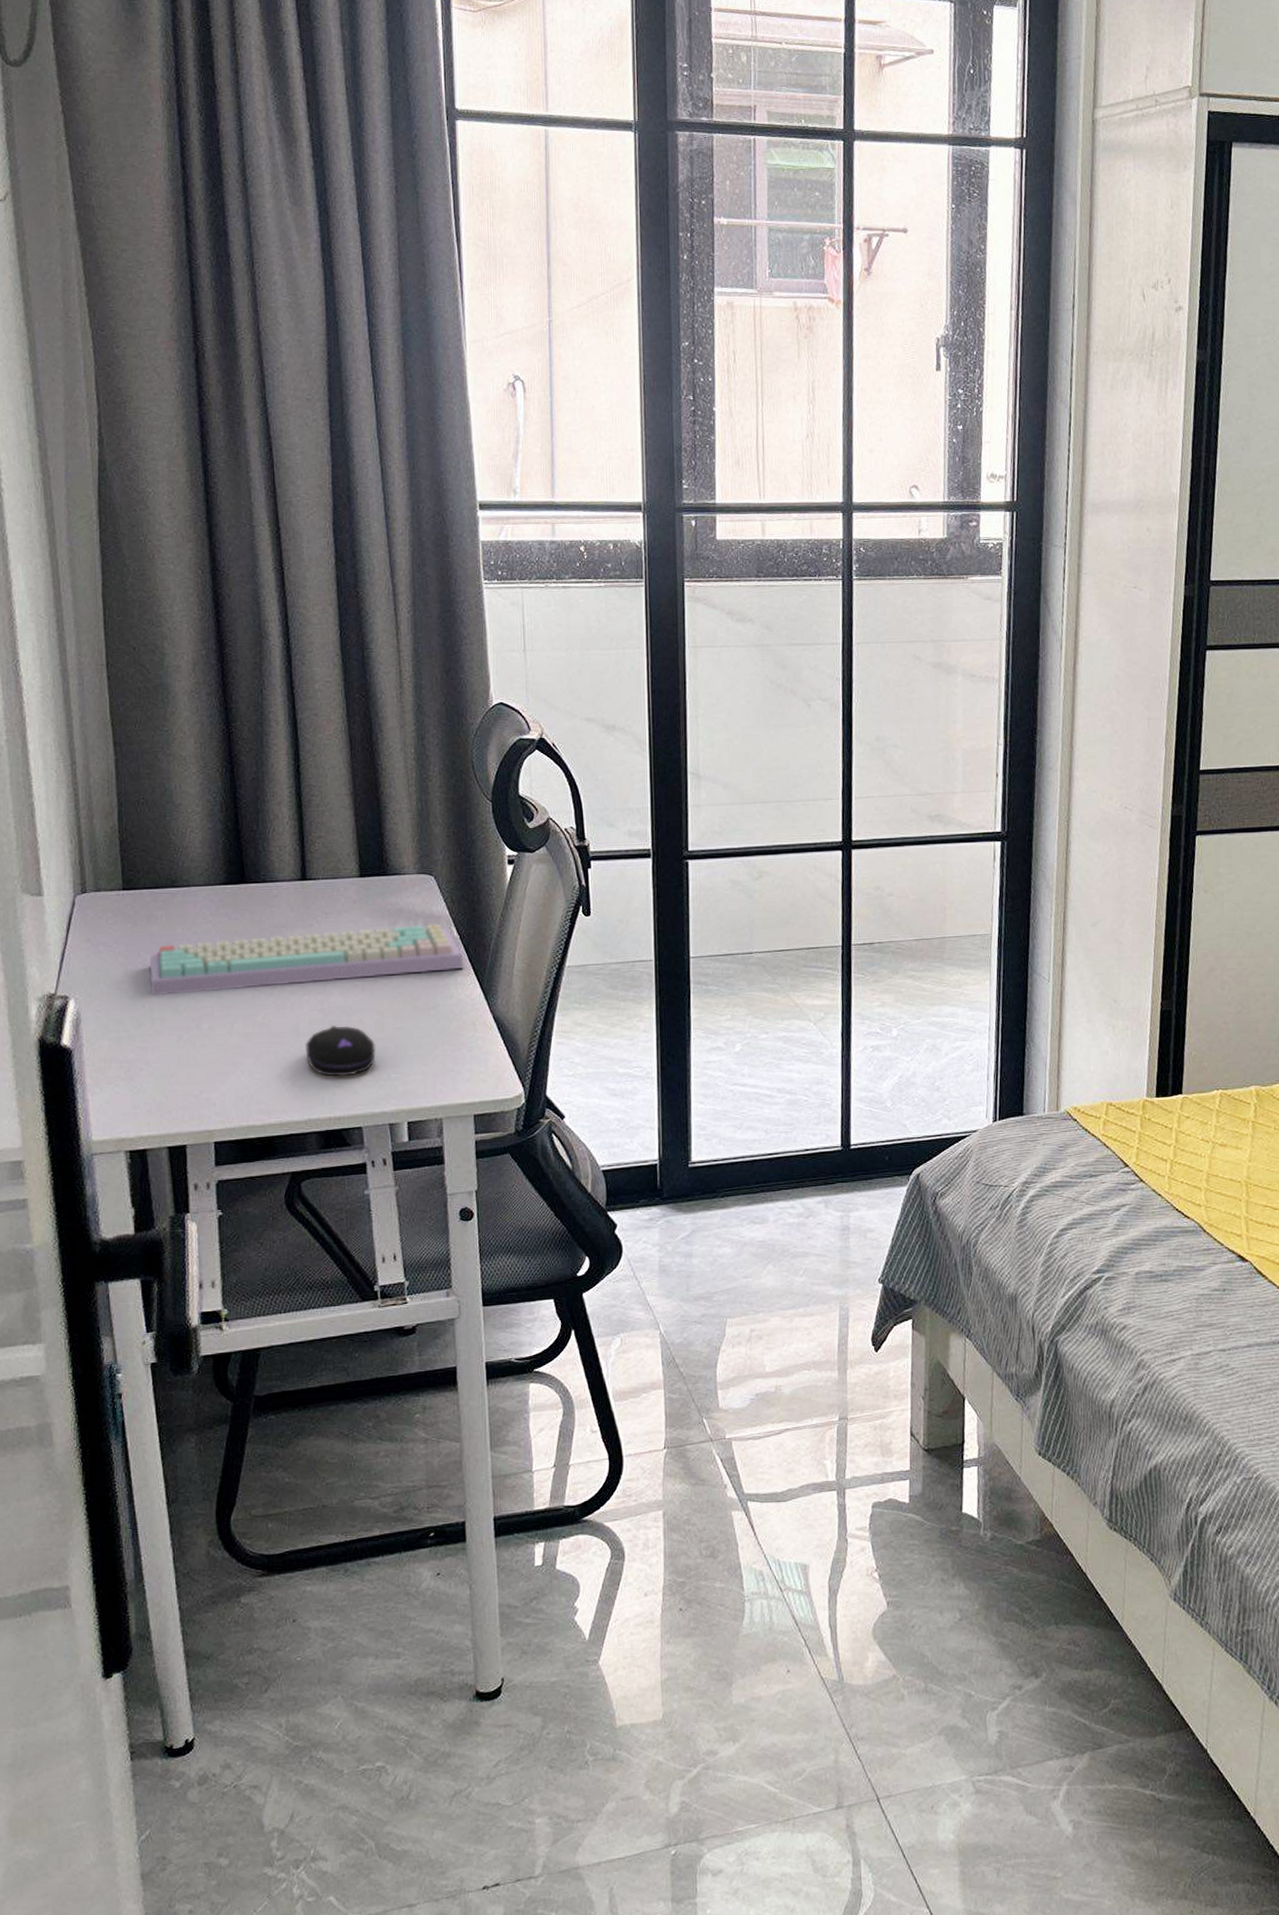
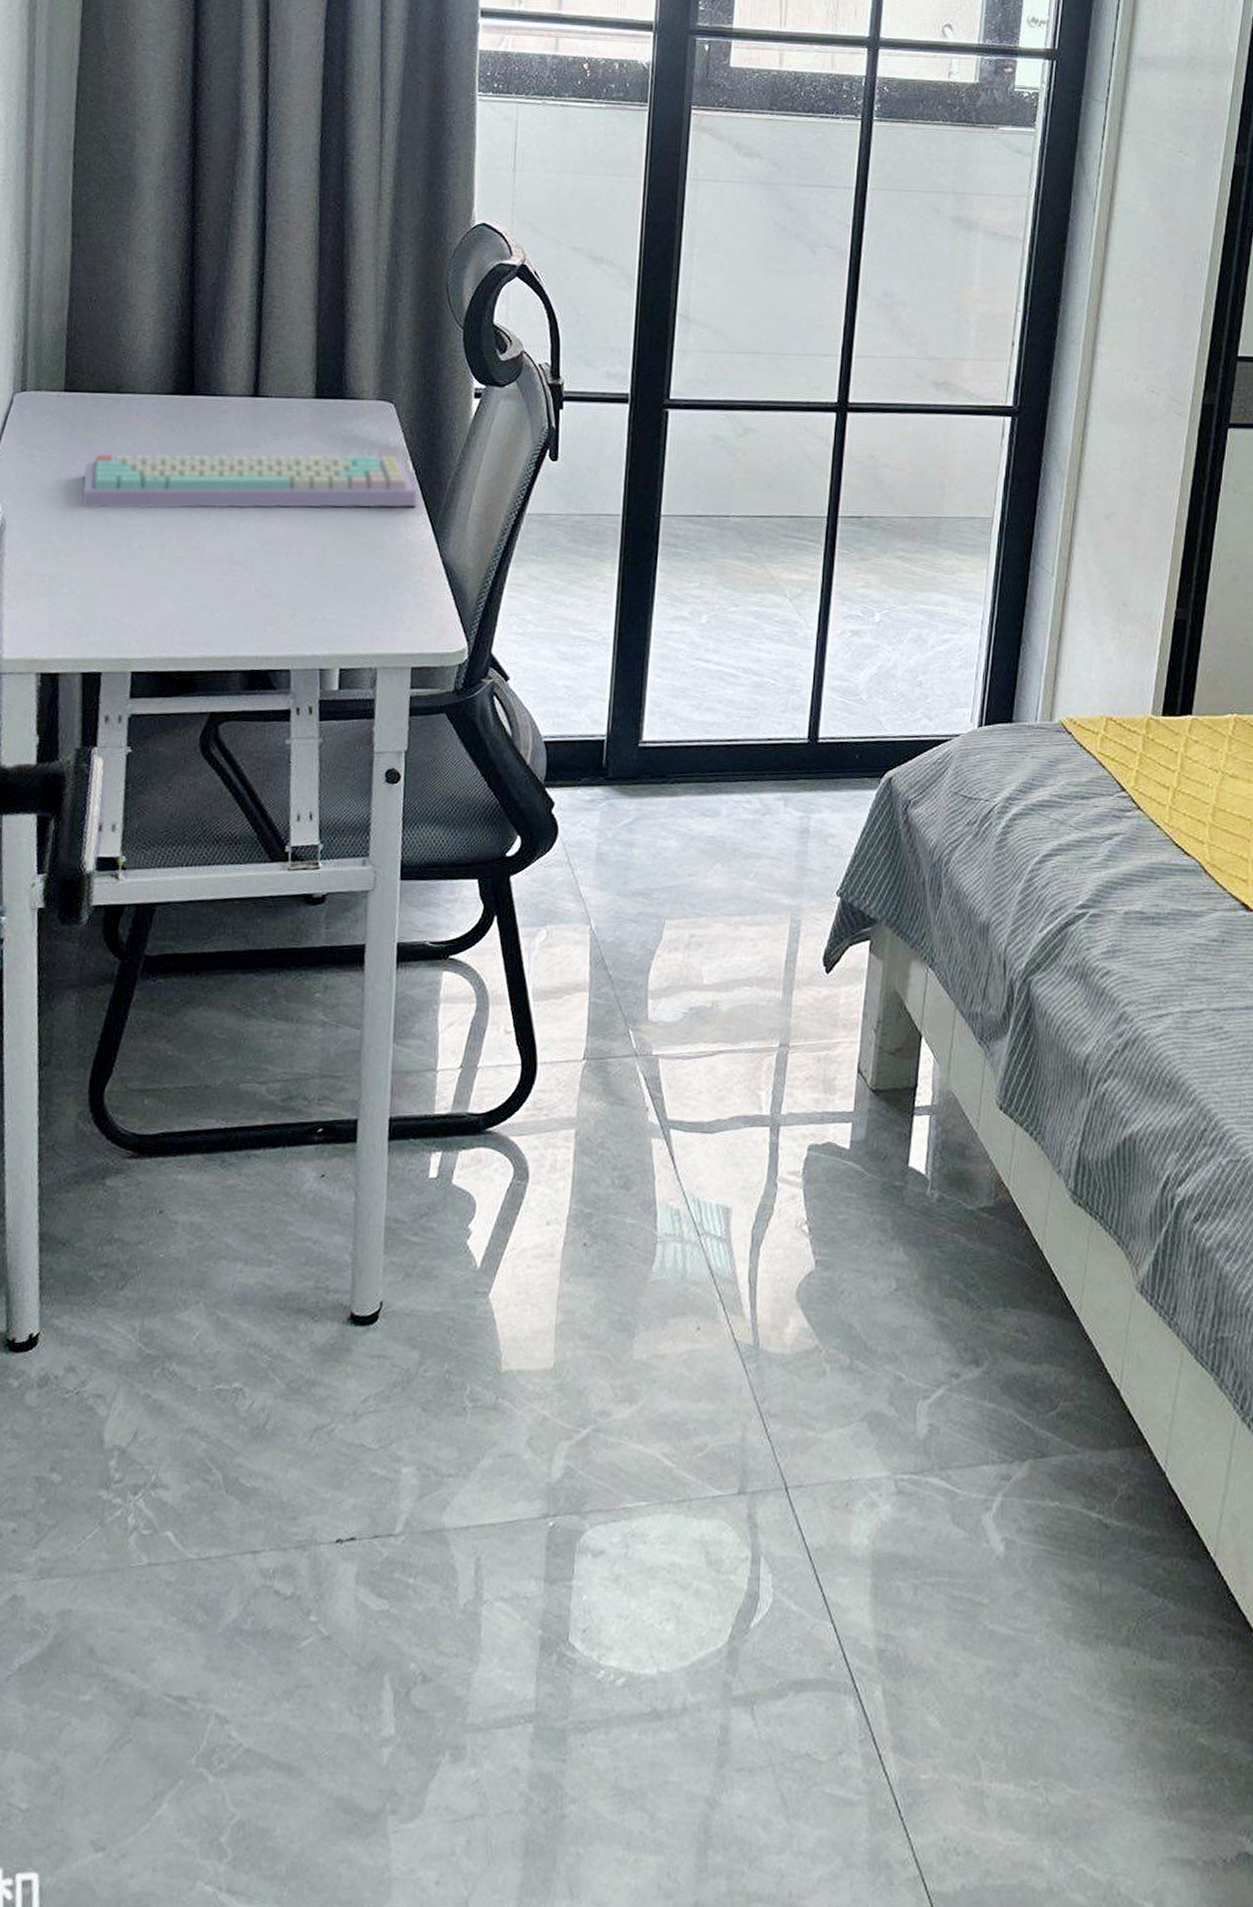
computer mouse: present [306,1025,376,1077] -> none [238,555,314,613]

